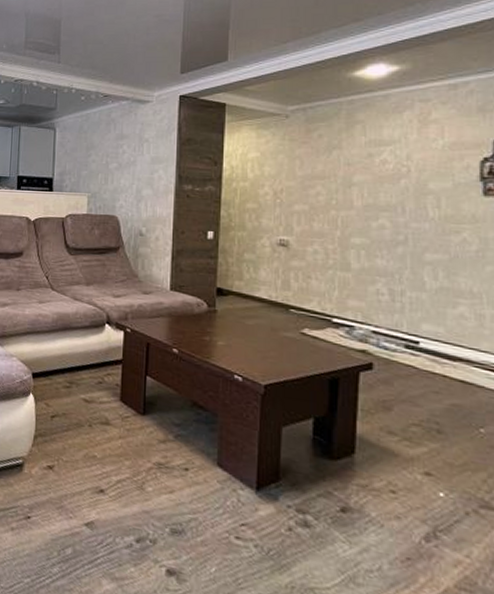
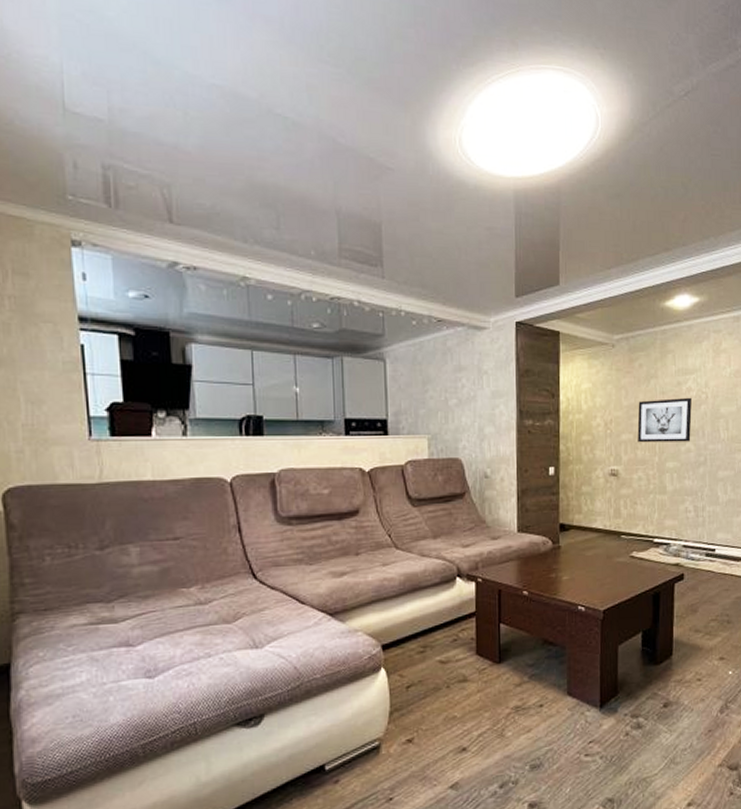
wall art: none [314,170,387,218] -> present [637,397,692,443]

